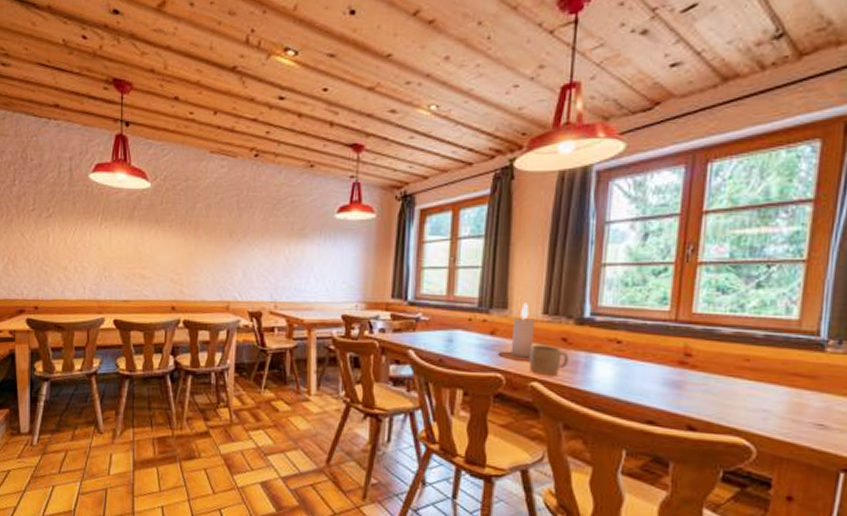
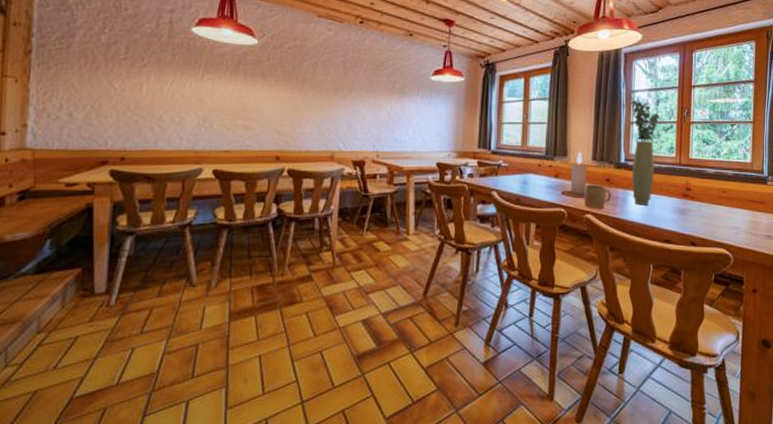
vase: none [599,230,648,374] -> present [630,97,660,205]

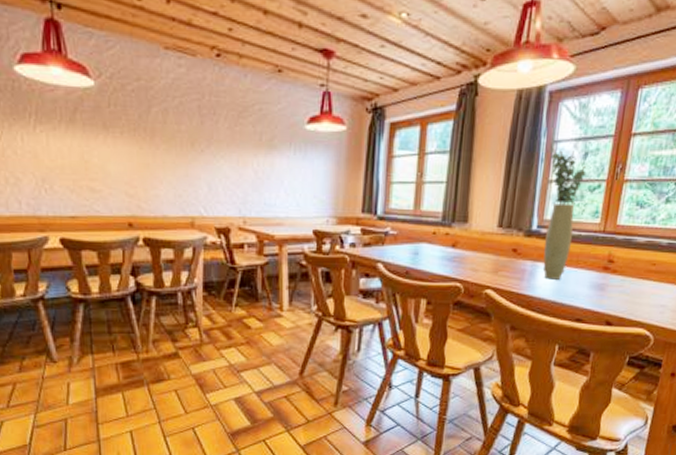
candle: present [562,151,588,198] -> none [458,216,492,271]
mug: present [583,184,611,210] -> none [484,255,517,284]

